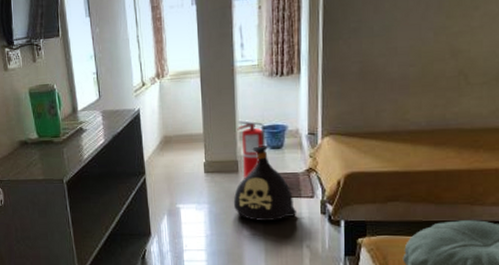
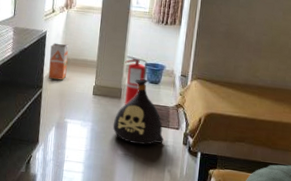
waste bin: none [147,120,170,163] -> present [48,42,69,81]

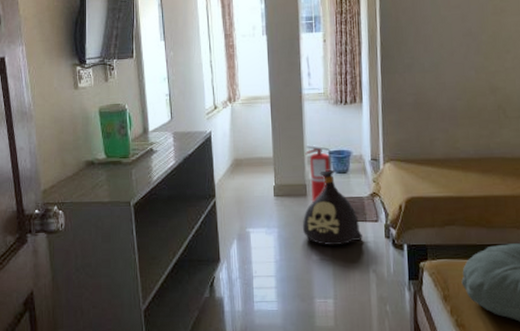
waste bin: present [48,42,69,81] -> none [218,143,240,186]

